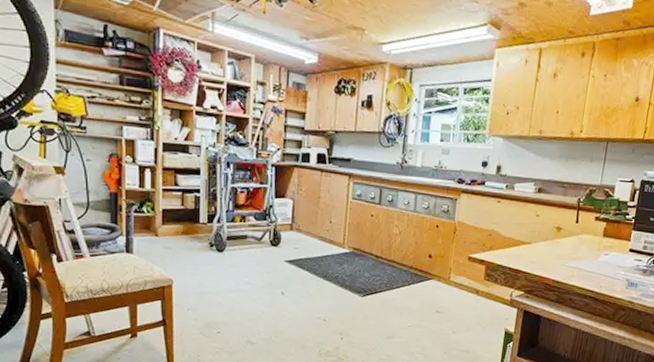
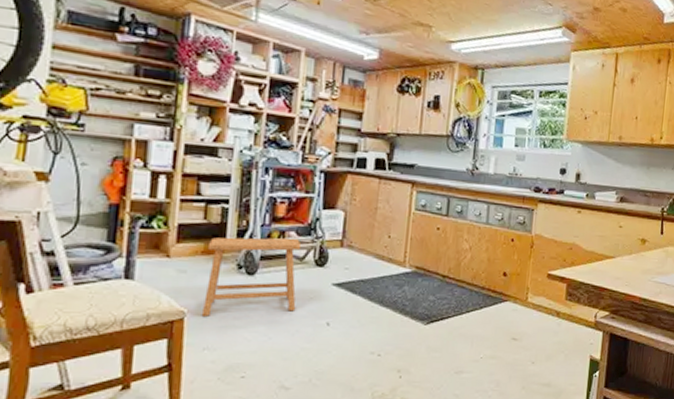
stool: none [184,220,259,284] -> present [201,237,302,316]

